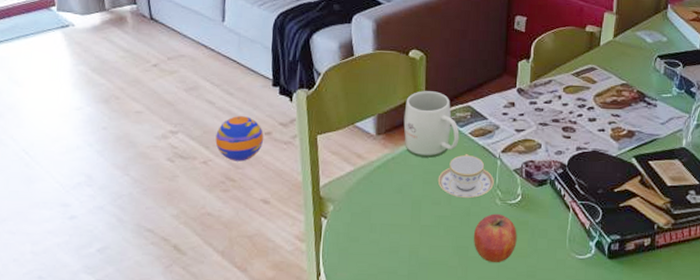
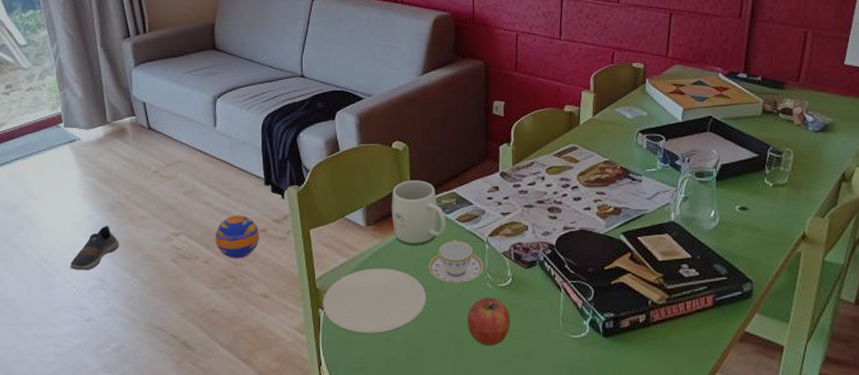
shoe: none [54,119,110,165] -> present [70,226,119,271]
plate: none [325,178,434,246] -> present [323,268,426,334]

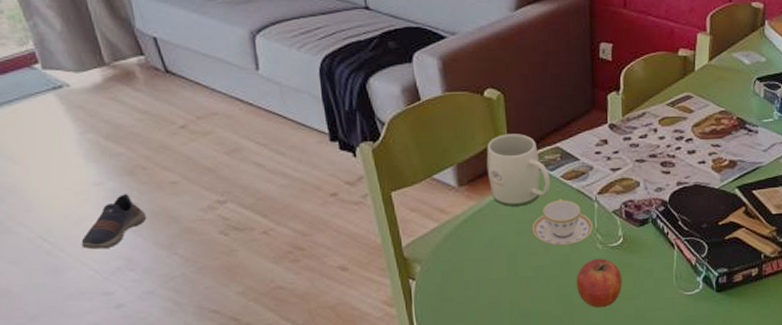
ball: present [215,215,260,259] -> none [272,178,331,229]
plate: present [323,268,426,334] -> none [413,232,531,304]

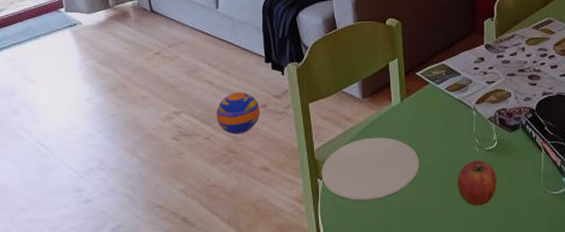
shoe: present [81,194,146,250] -> none [68,107,119,153]
ball: none [272,178,331,229] -> present [216,92,261,135]
plate: none [413,232,531,304] -> present [321,137,419,201]
mug: present [486,134,551,207] -> none [386,54,437,115]
teacup: present [532,198,593,246] -> none [420,107,472,149]

